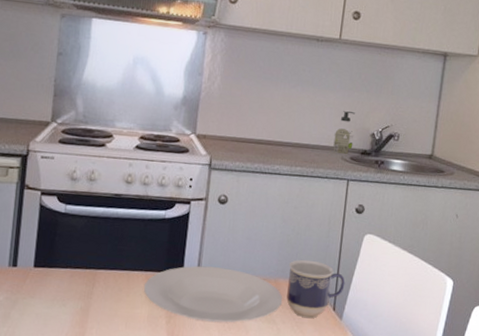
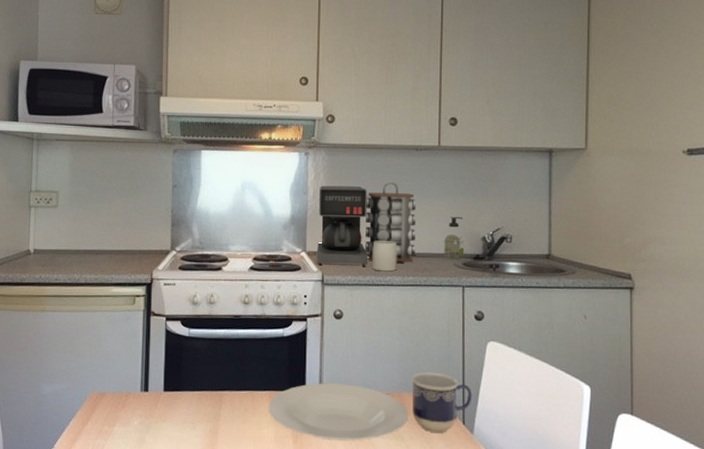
coffee maker: none [206,68,264,154] -> present [317,185,368,267]
spice rack: none [255,70,312,153] -> present [364,181,416,263]
mug: none [261,128,289,161] -> present [372,241,397,272]

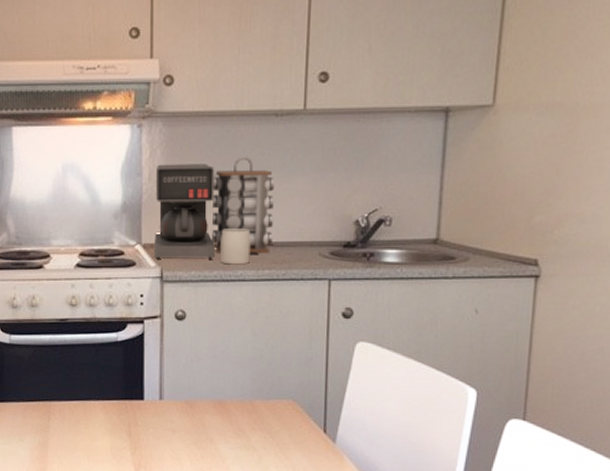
plate: present [268,383,409,441] -> none [102,391,262,452]
cup: present [411,371,472,433] -> none [265,376,336,442]
soap dispenser: present [444,217,464,261] -> none [307,197,333,250]

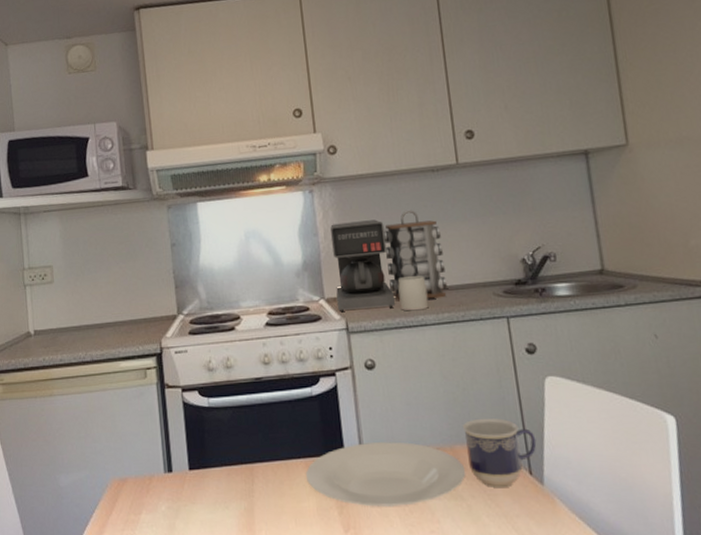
plate: none [102,391,262,452] -> present [305,441,466,507]
cup: none [265,376,336,442] -> present [462,417,537,487]

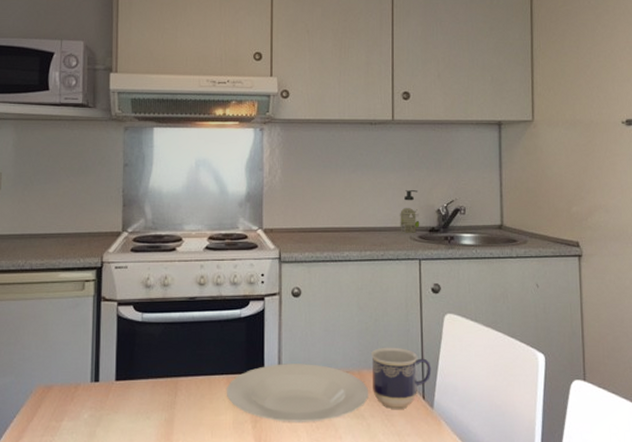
coffee maker: present [330,220,395,313] -> none [274,161,325,243]
spice rack: present [383,209,447,301] -> none [321,156,372,237]
mug: present [397,276,429,311] -> none [329,216,354,247]
soap dispenser: none [478,239,503,291] -> present [400,190,420,234]

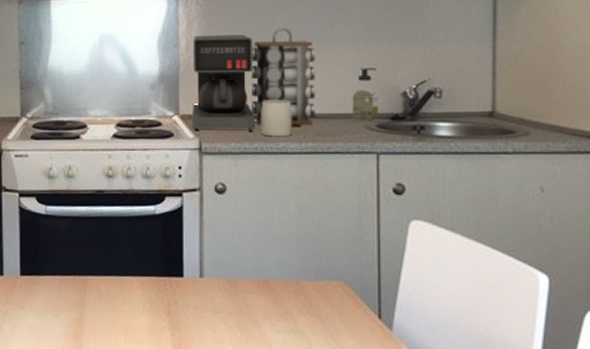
plate: present [226,364,369,422] -> none [140,268,310,335]
coffee maker: none [274,161,325,243] -> present [193,35,255,132]
spice rack: none [321,156,372,237] -> present [250,27,315,126]
mug: none [329,216,354,247] -> present [261,100,292,137]
cup: present [370,347,432,409] -> none [312,255,391,328]

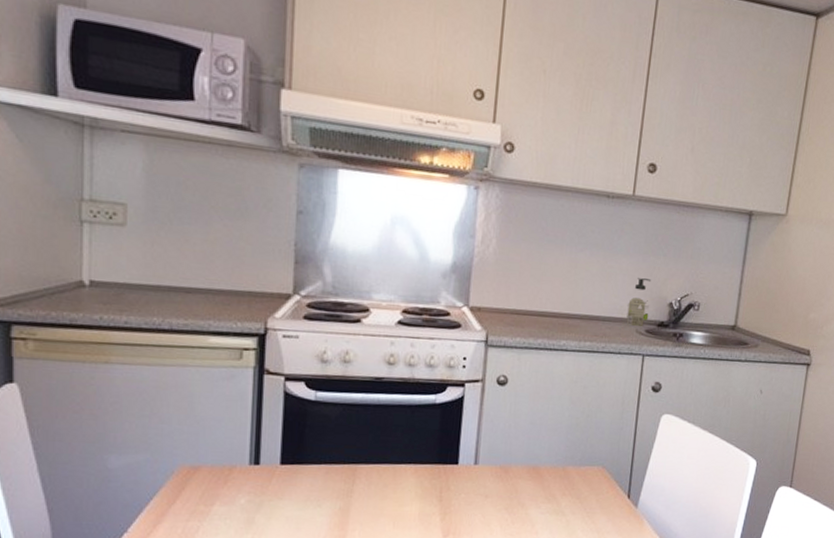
coffee maker: present [193,35,255,132] -> none [481,229,547,329]
spice rack: present [250,27,315,126] -> none [538,231,602,327]
mug: present [261,100,292,137] -> none [545,299,576,335]

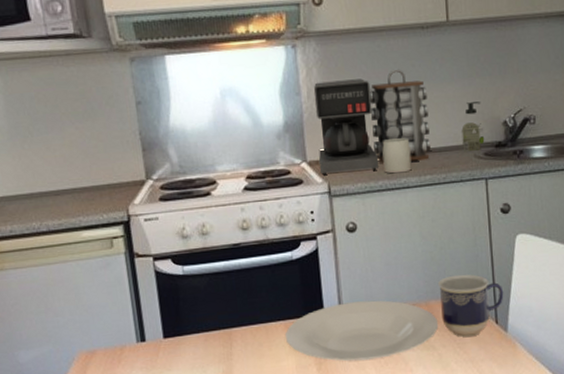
plate: none [413,455,573,517] -> present [284,300,439,361]
coffee maker: none [481,229,547,329] -> present [314,79,378,176]
spice rack: none [538,231,602,327] -> present [369,69,431,164]
mug: none [545,299,576,335] -> present [382,138,412,174]
cup: none [576,444,641,507] -> present [437,274,504,337]

